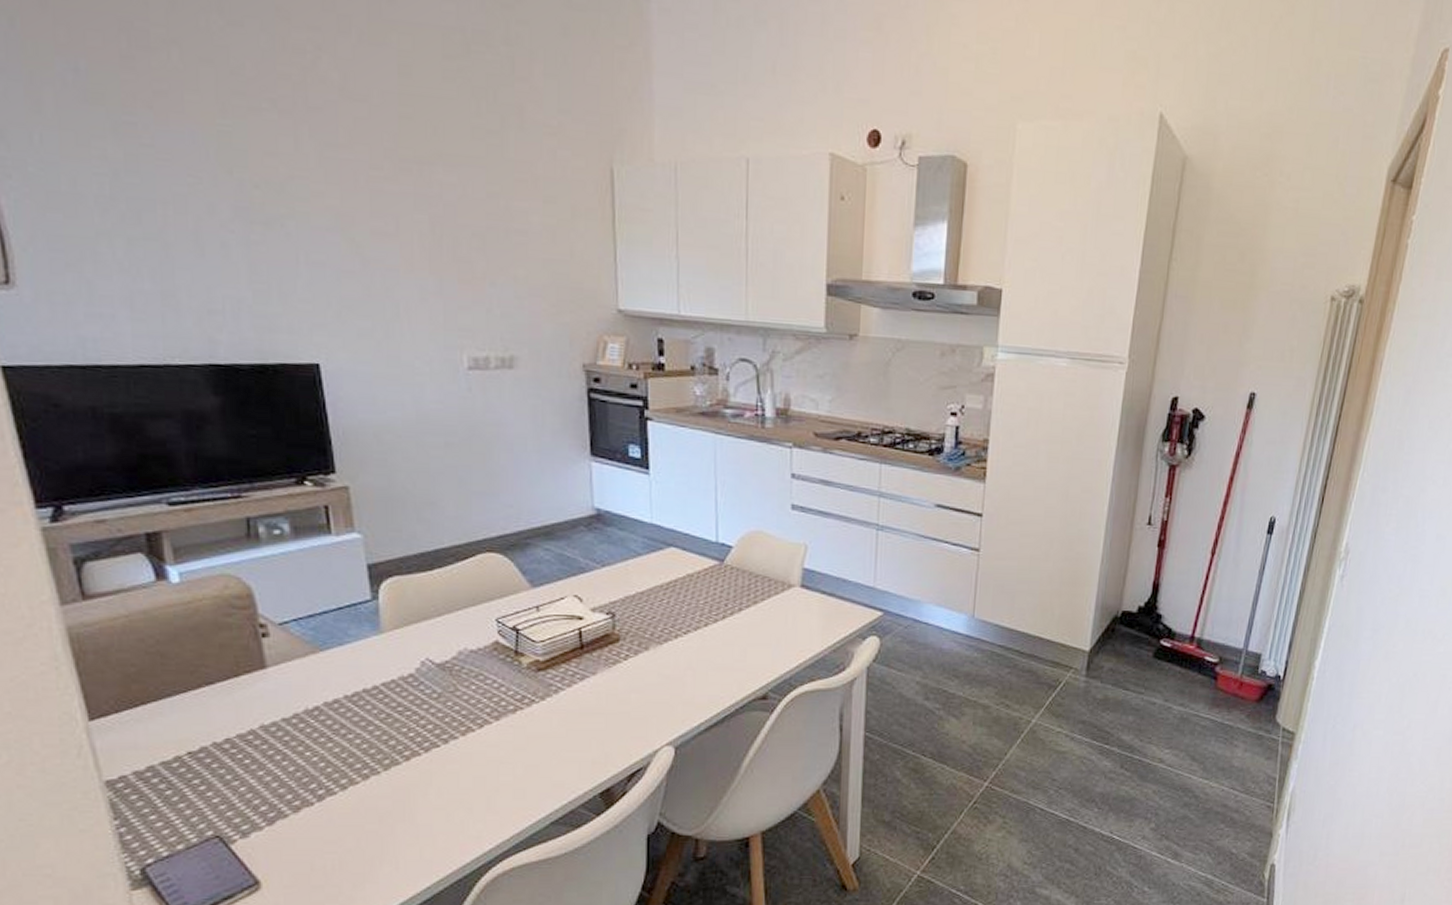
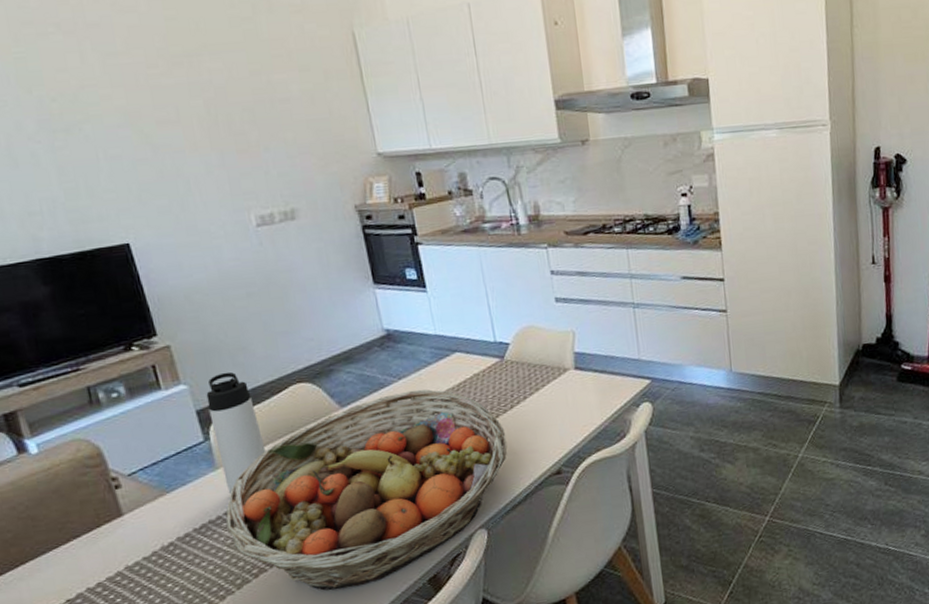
thermos bottle: none [382,526,440,664] -> present [206,372,266,495]
fruit basket: none [383,581,712,788] -> present [226,389,508,591]

